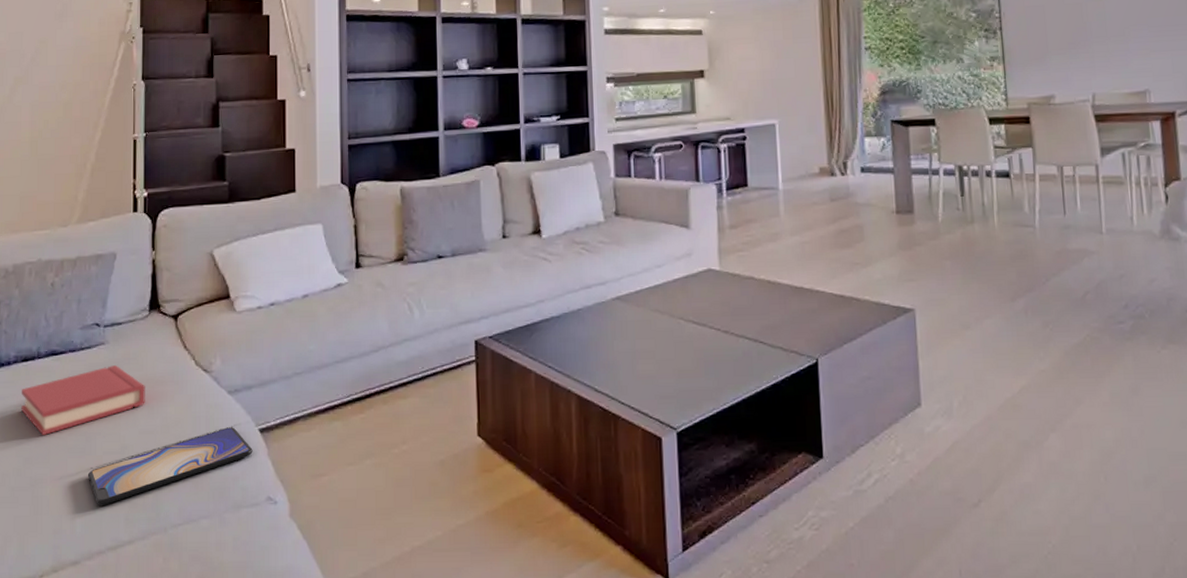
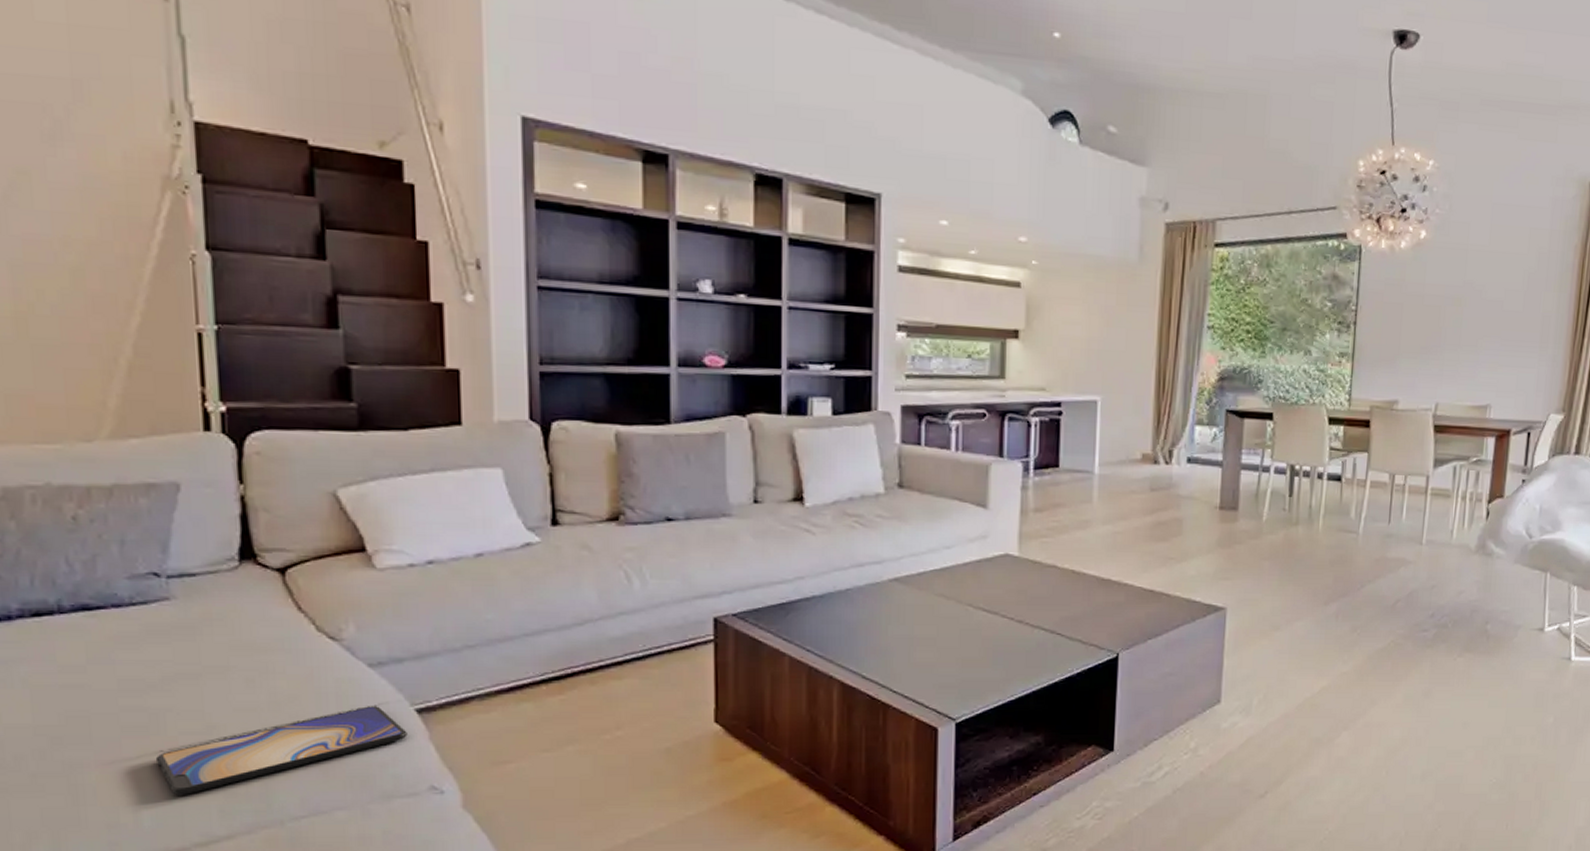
hardback book: present [21,365,145,436] -> none [35,627,241,711]

